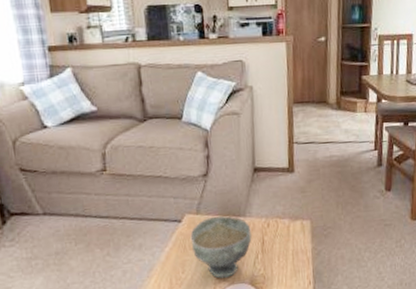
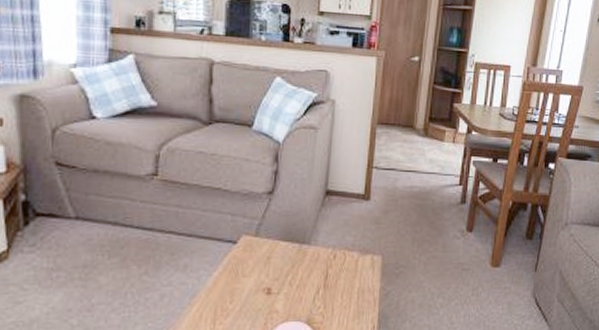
bowl: present [190,216,252,279] -> none [244,242,315,313]

